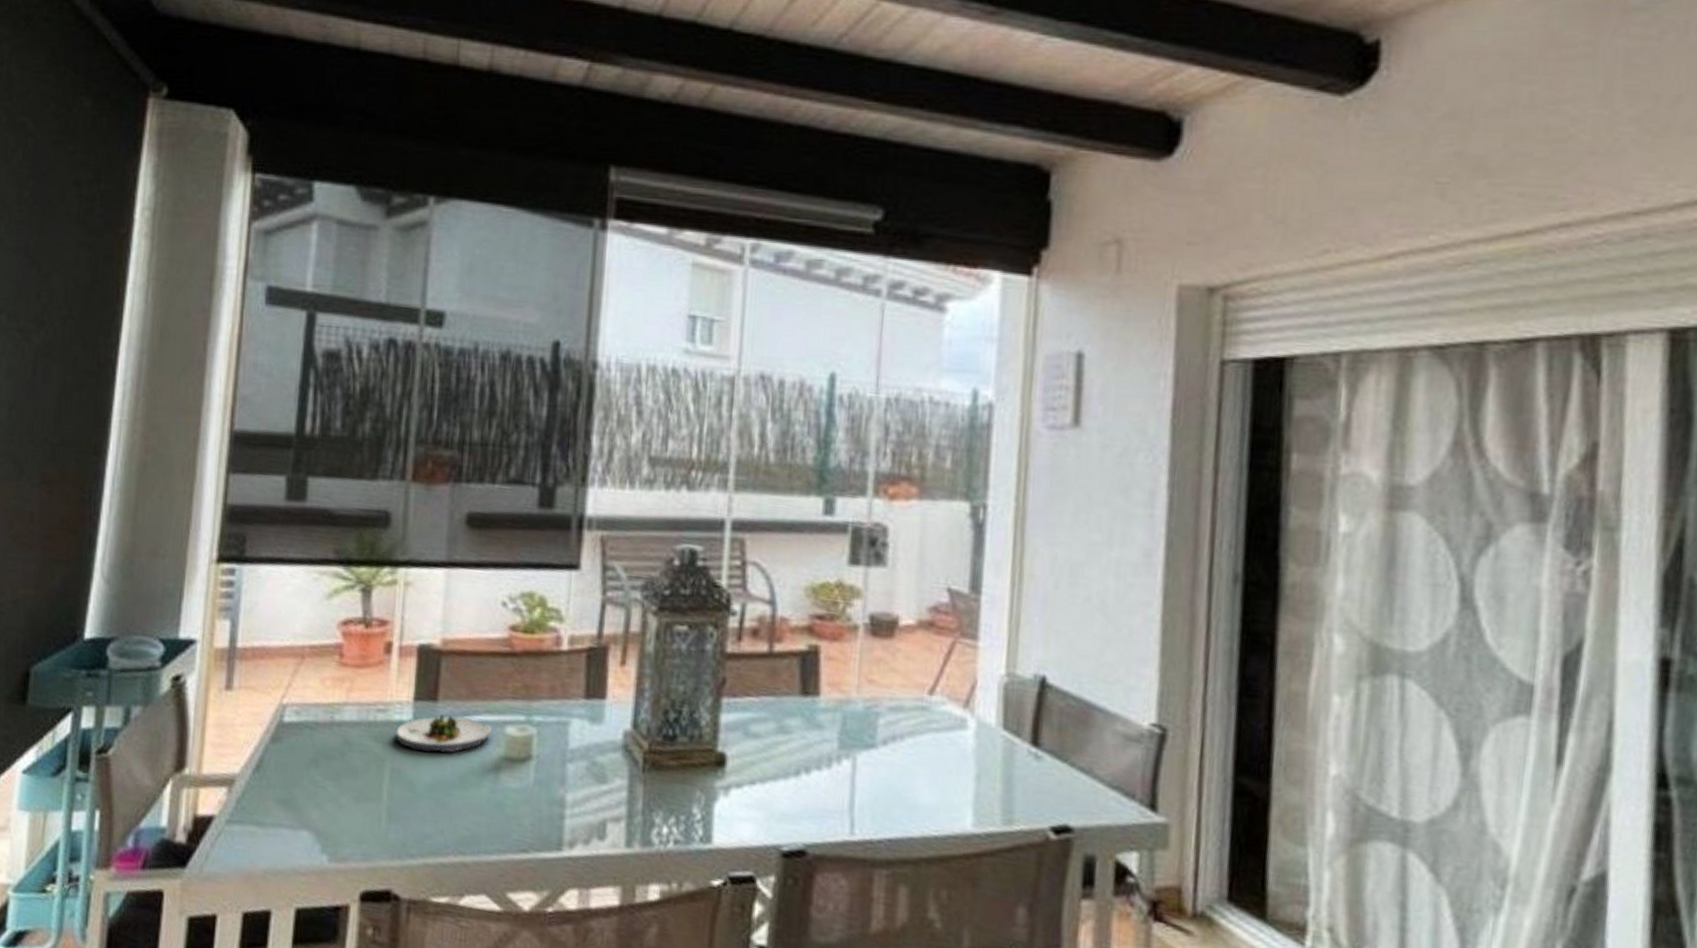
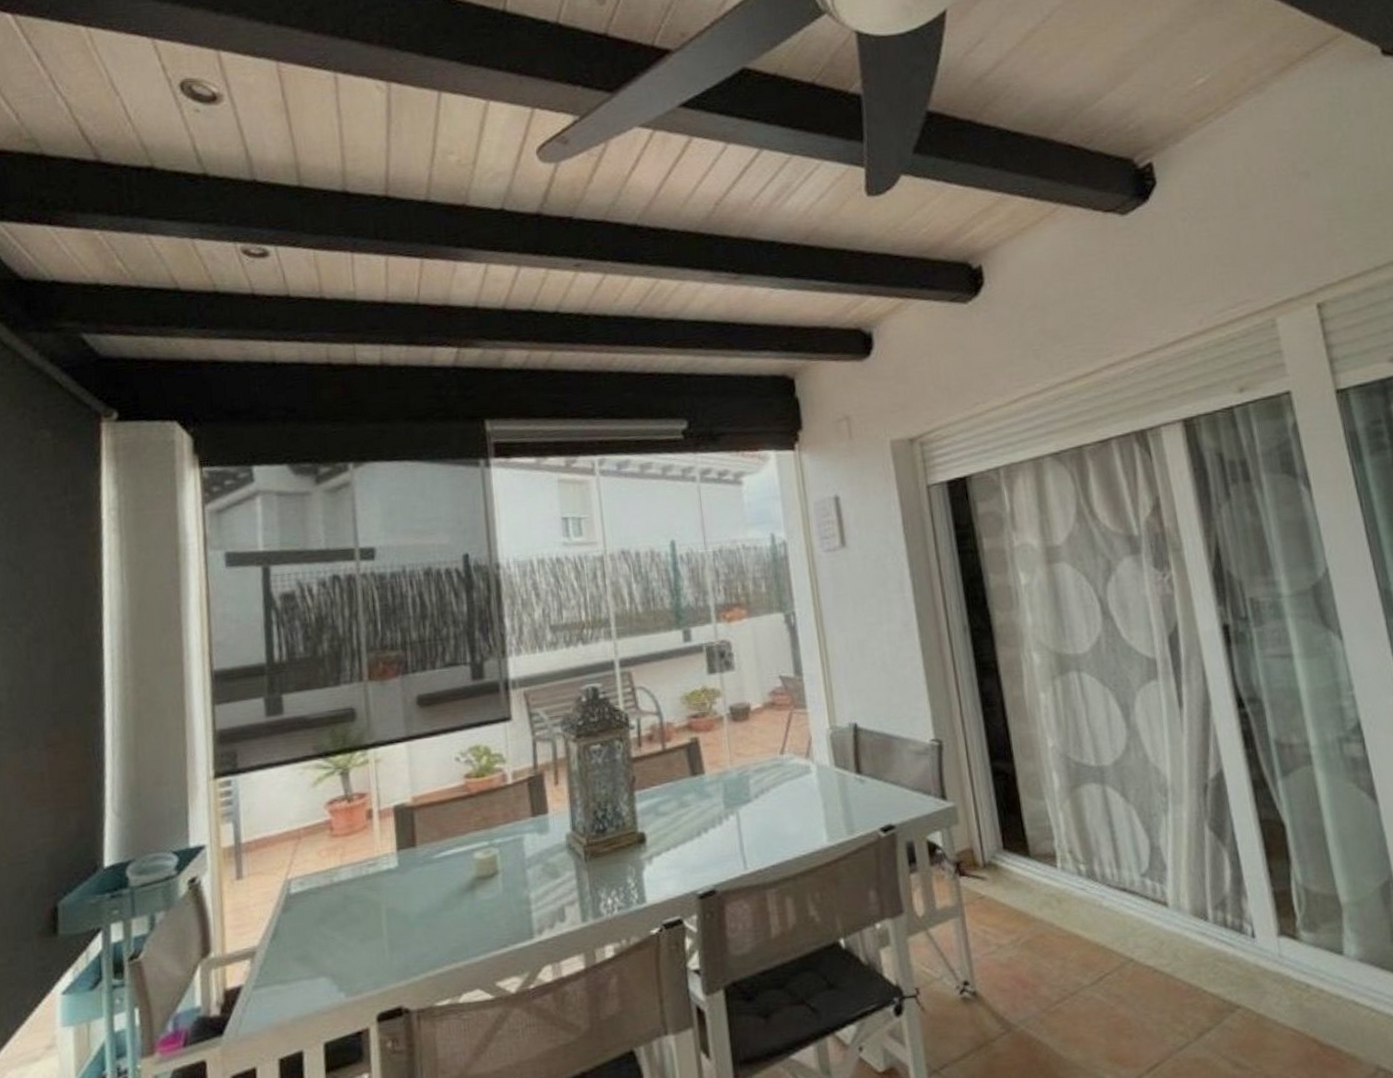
salad plate: present [396,714,493,753] -> none [386,854,464,889]

